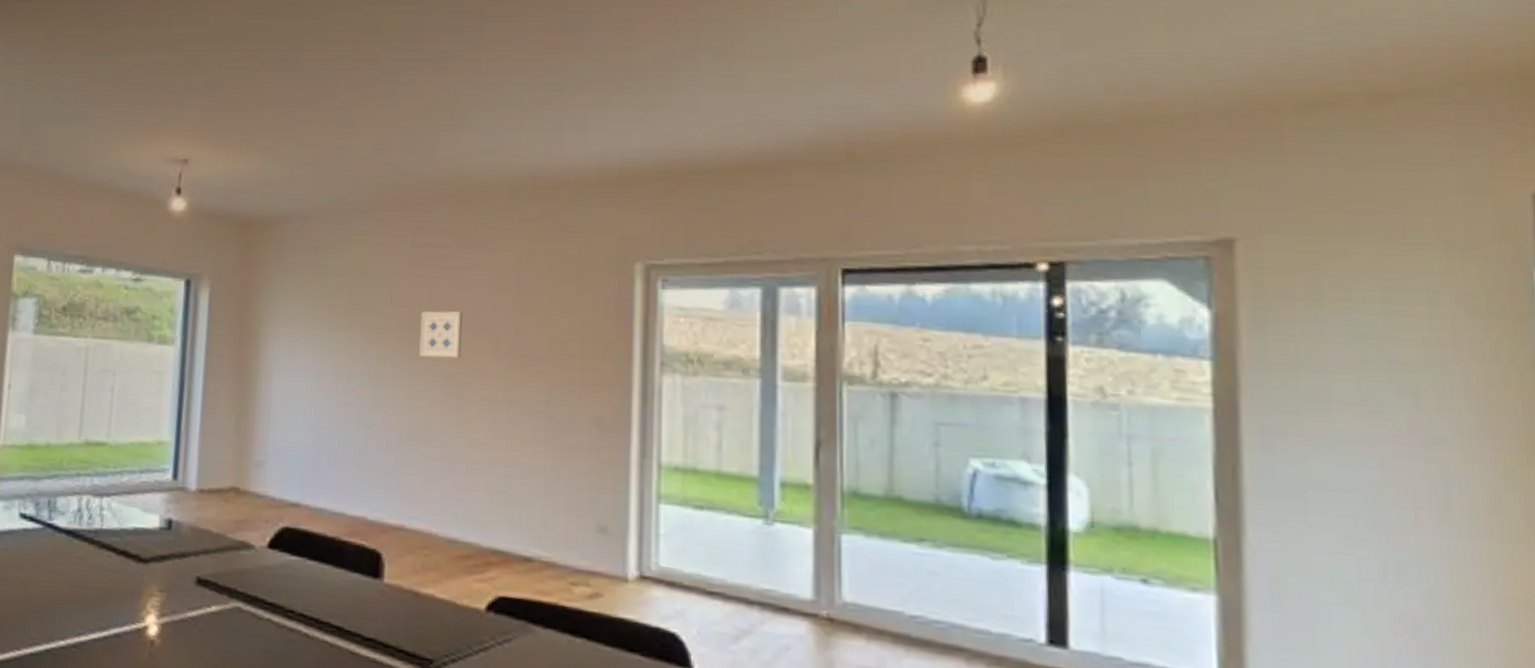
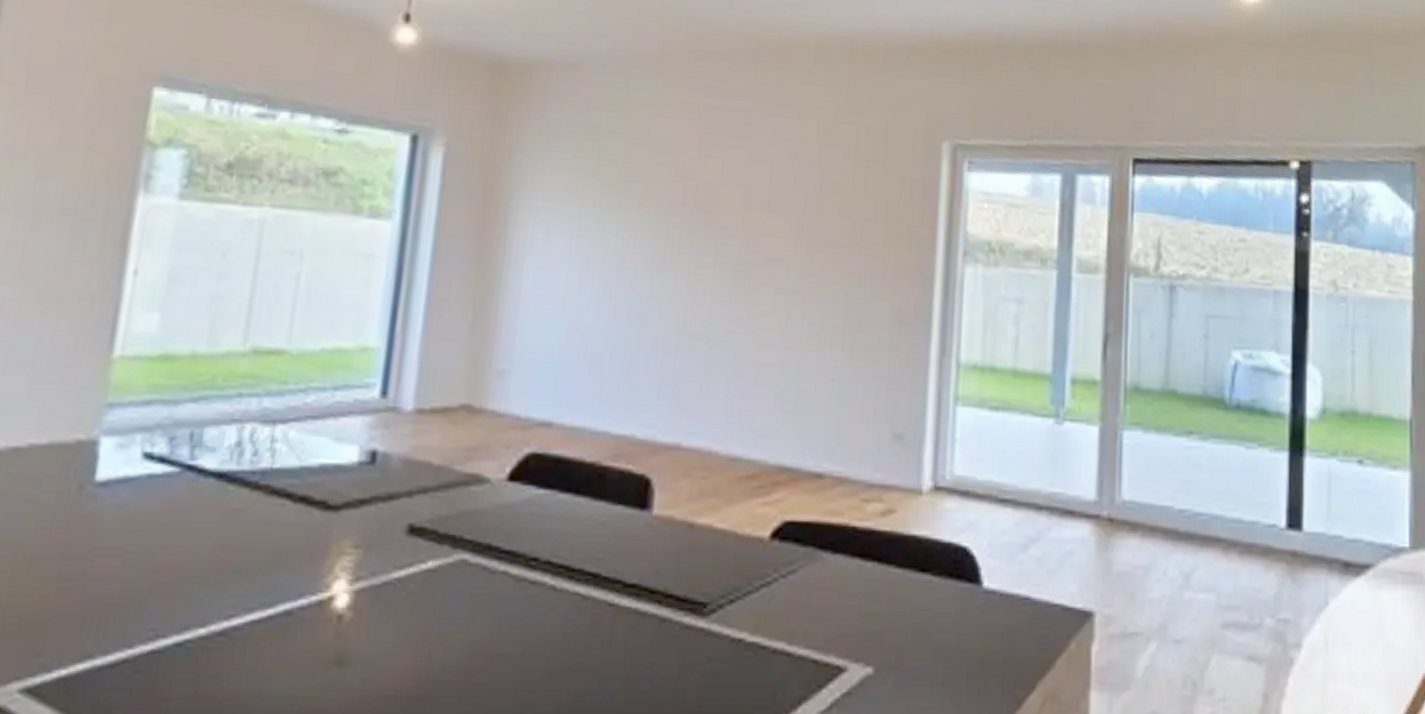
wall art: present [419,311,462,359] -> none [706,186,758,244]

